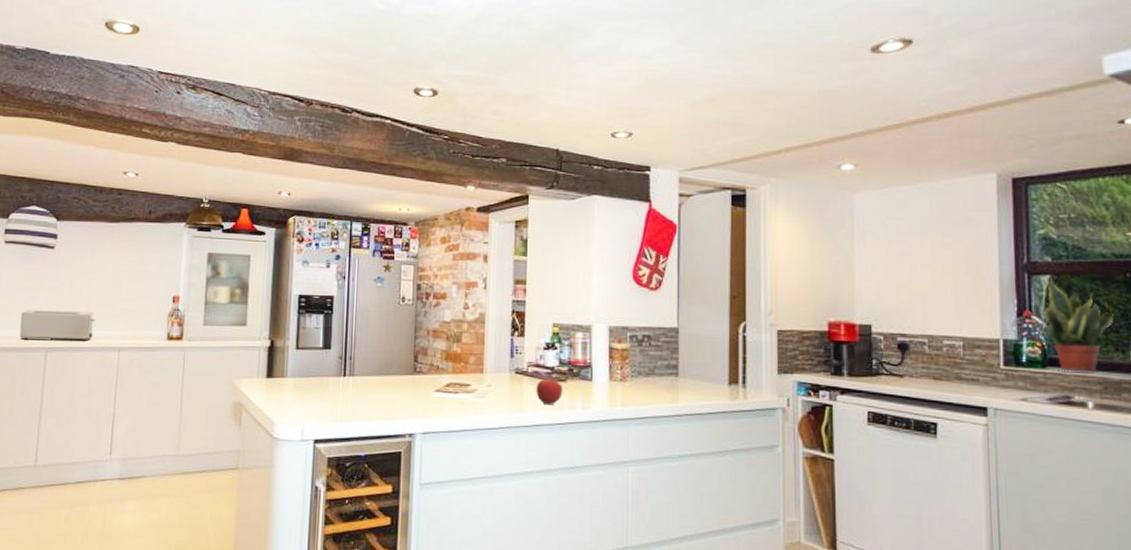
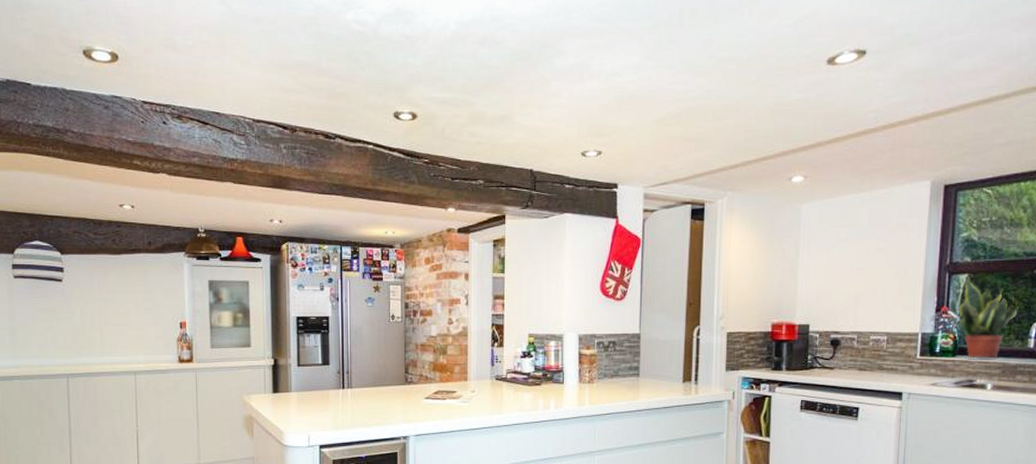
toaster: present [19,310,96,341] -> none [40,340,110,368]
fruit: present [536,377,563,404] -> none [514,382,538,405]

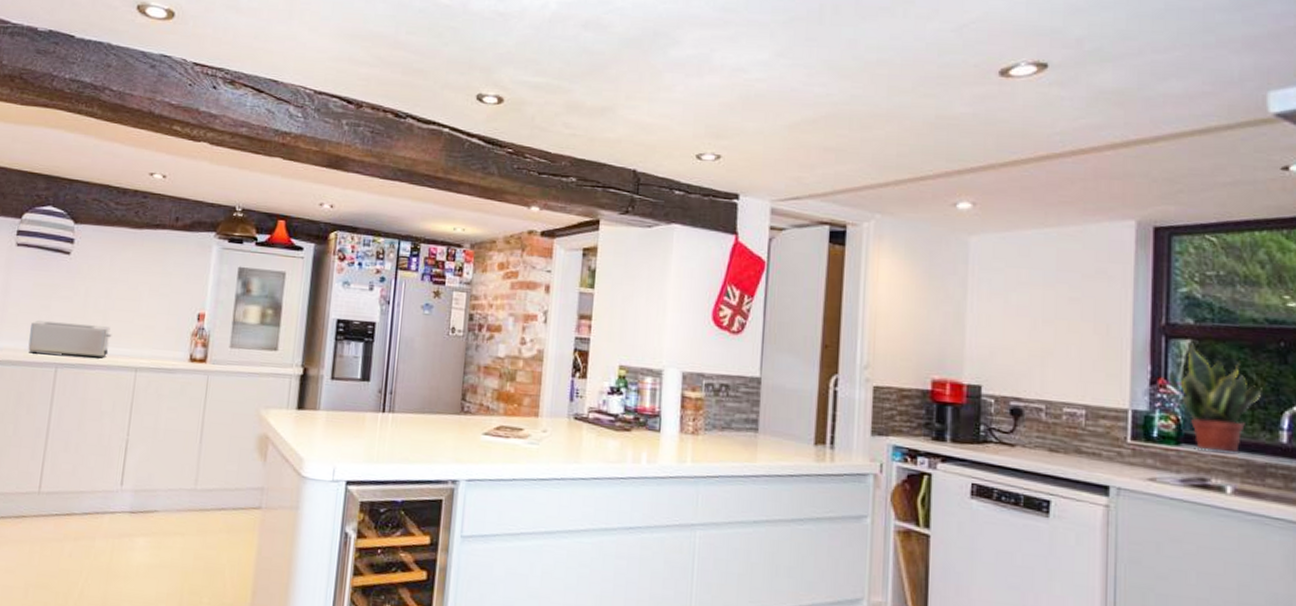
toaster: none [40,340,110,368] -> present [28,320,112,359]

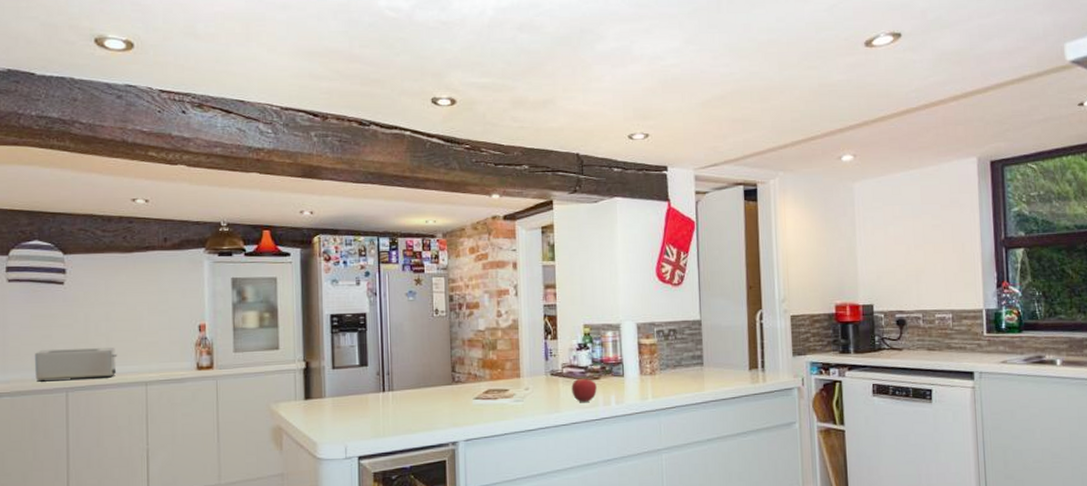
fruit: none [596,426,627,456] -> present [571,376,597,402]
potted plant: present [1168,344,1262,452] -> none [1009,252,1076,333]

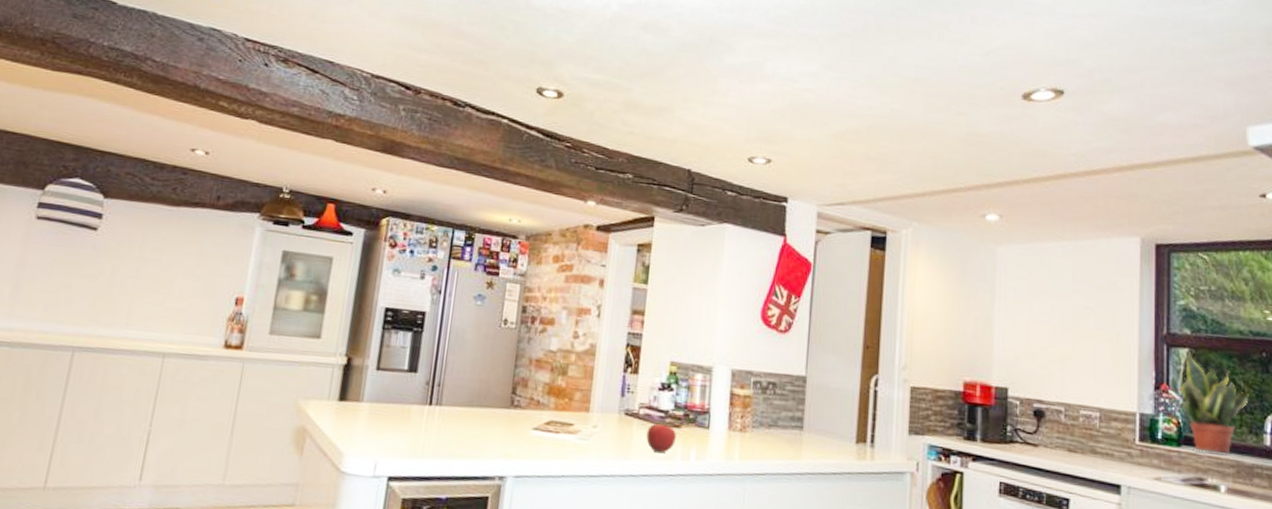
toaster: present [35,348,118,382] -> none [42,300,139,343]
potted plant: none [1009,252,1076,333] -> present [1170,353,1249,453]

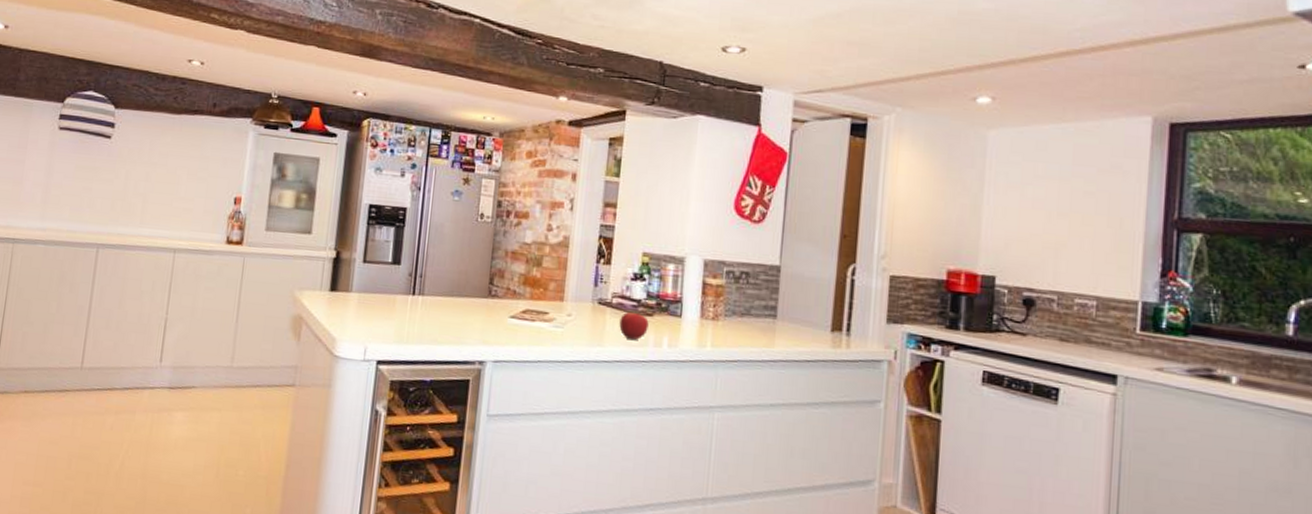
potted plant: present [1170,353,1249,453] -> none [1179,239,1271,344]

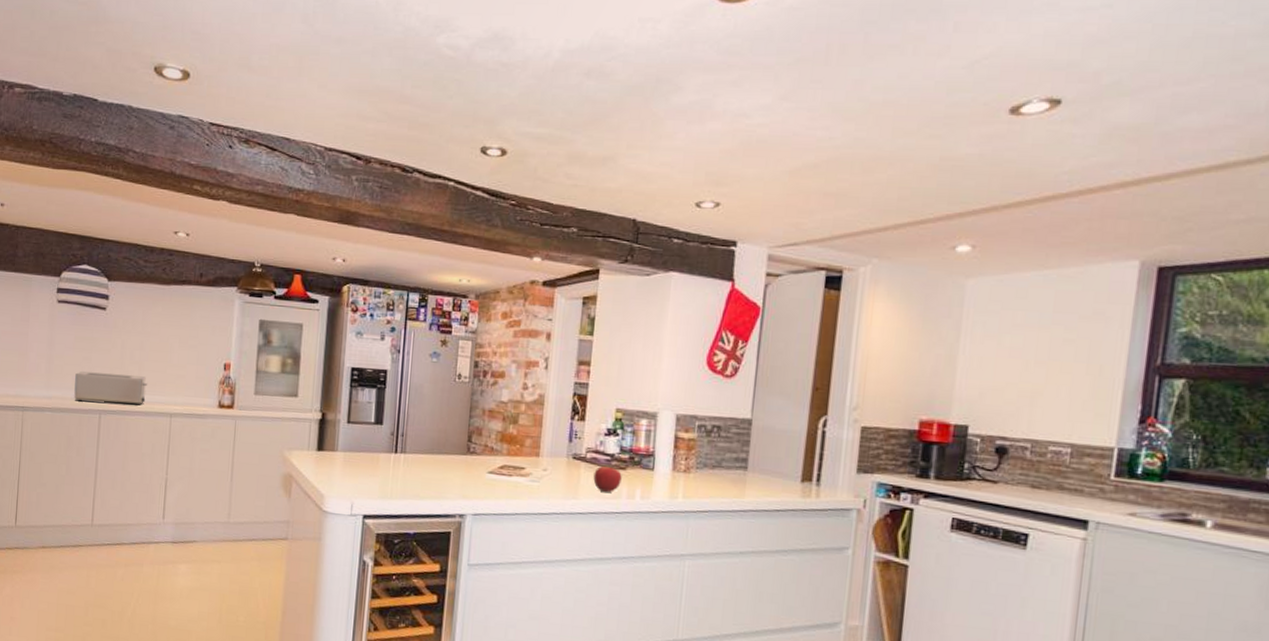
toaster: none [70,202,152,240] -> present [74,371,148,406]

